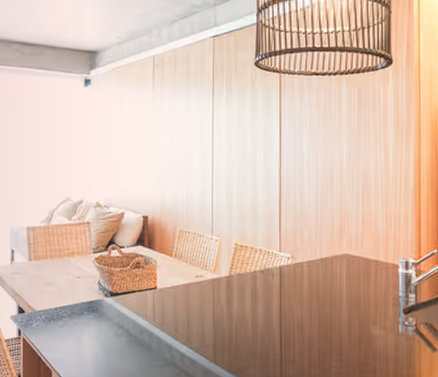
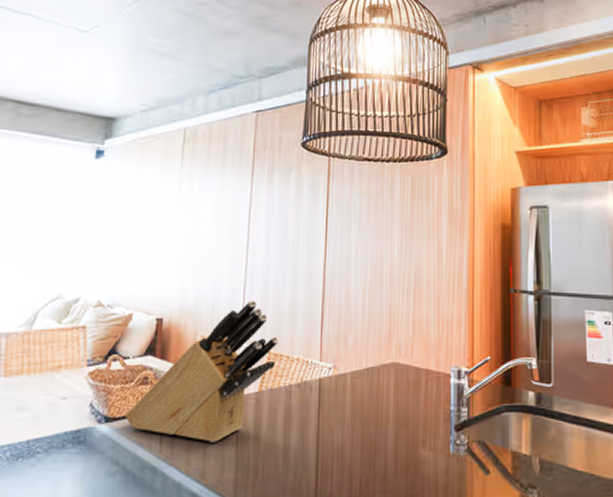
knife block: none [125,200,243,315] -> present [125,299,279,442]

